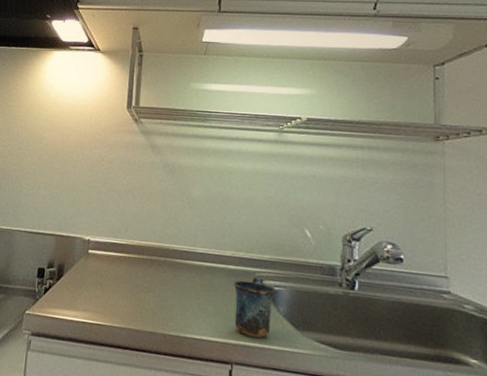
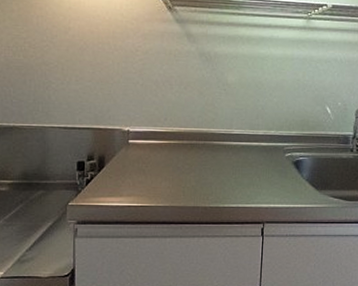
mug: present [233,277,277,338] -> none [265,151,301,199]

